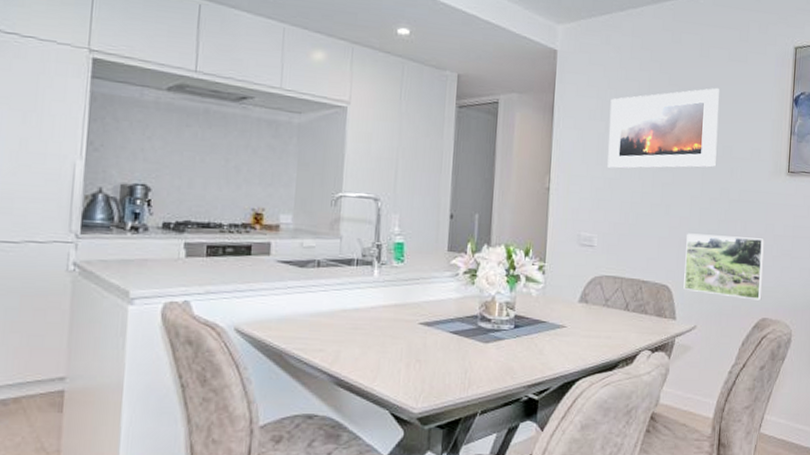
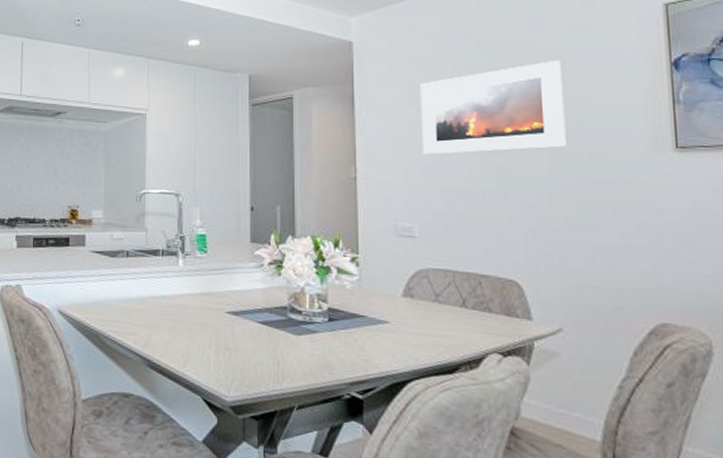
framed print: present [683,233,765,301] -> none [536,222,657,302]

